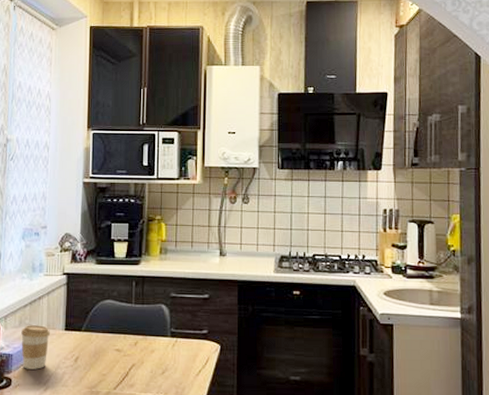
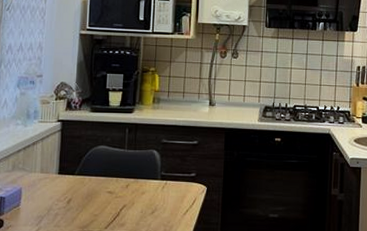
coffee cup: present [21,325,50,369] -> none [14,169,43,211]

